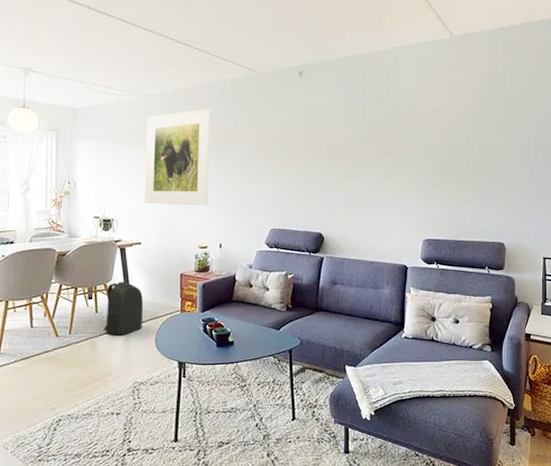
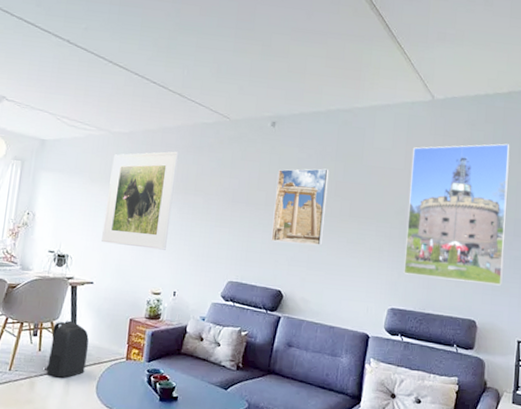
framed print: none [308,113,358,188] -> present [271,168,330,247]
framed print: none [435,74,527,209] -> present [404,143,510,286]

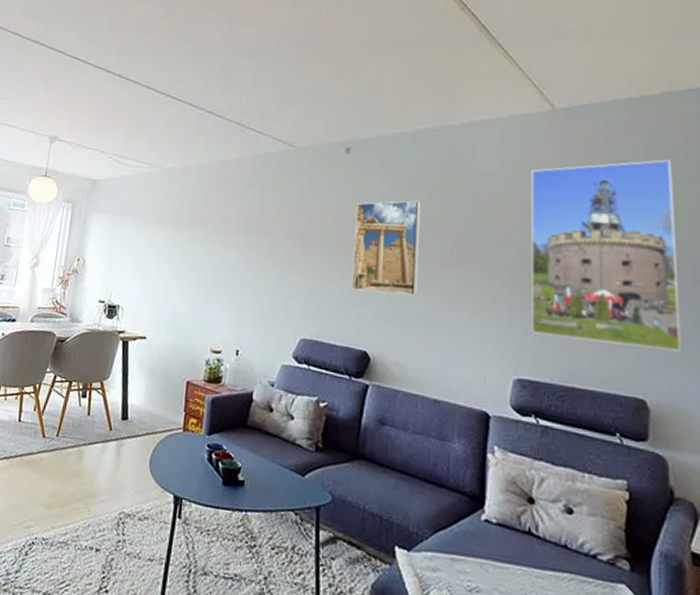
backpack: present [44,320,89,378] -> none [93,380,142,449]
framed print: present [102,151,179,250] -> none [155,186,239,301]

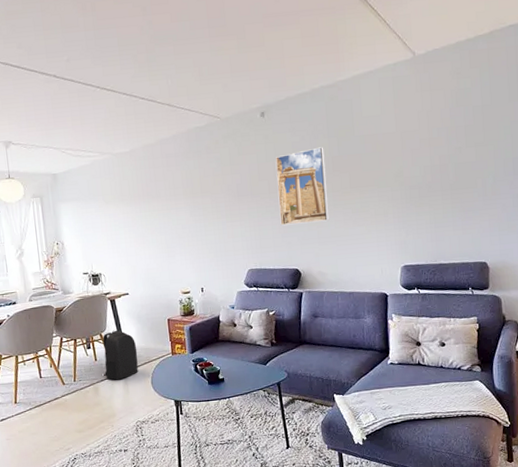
backpack: none [93,380,142,449] -> present [103,330,138,380]
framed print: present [530,159,682,353] -> none [401,85,508,232]

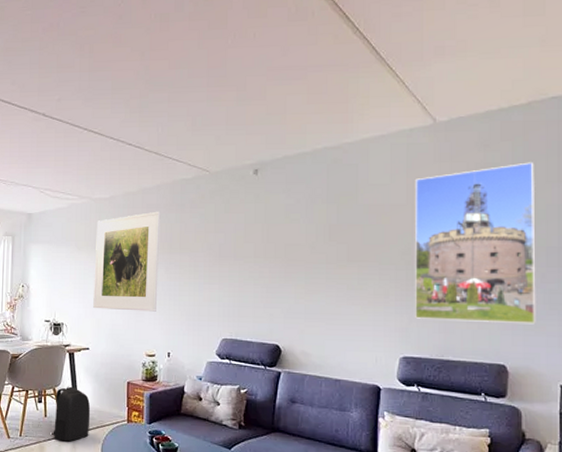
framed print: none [121,159,186,257] -> present [93,211,161,312]
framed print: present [276,147,330,226] -> none [263,213,321,296]
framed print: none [401,85,508,232] -> present [414,162,536,325]

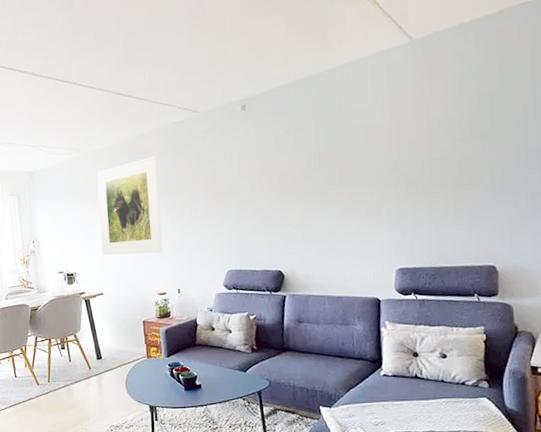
backpack: present [51,386,91,442] -> none [77,331,113,383]
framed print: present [414,162,536,325] -> none [396,69,521,232]

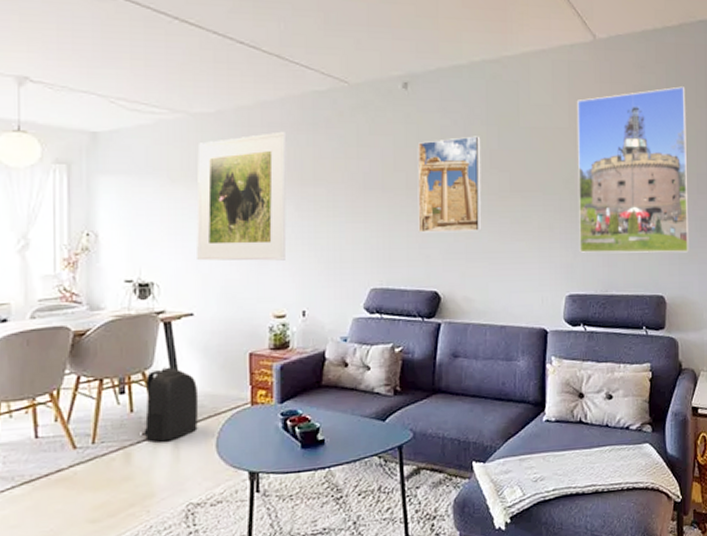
backpack: none [77,331,113,383] -> present [142,367,199,442]
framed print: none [257,140,316,225] -> present [417,136,482,233]
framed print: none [396,69,521,232] -> present [576,86,689,253]

